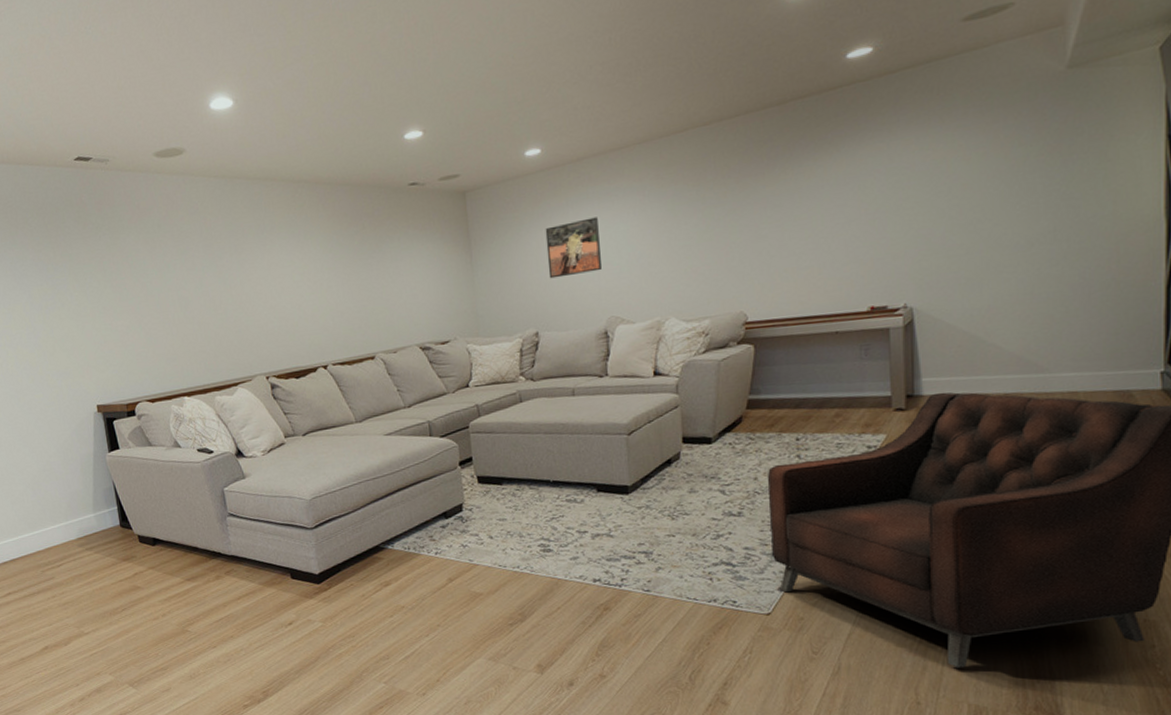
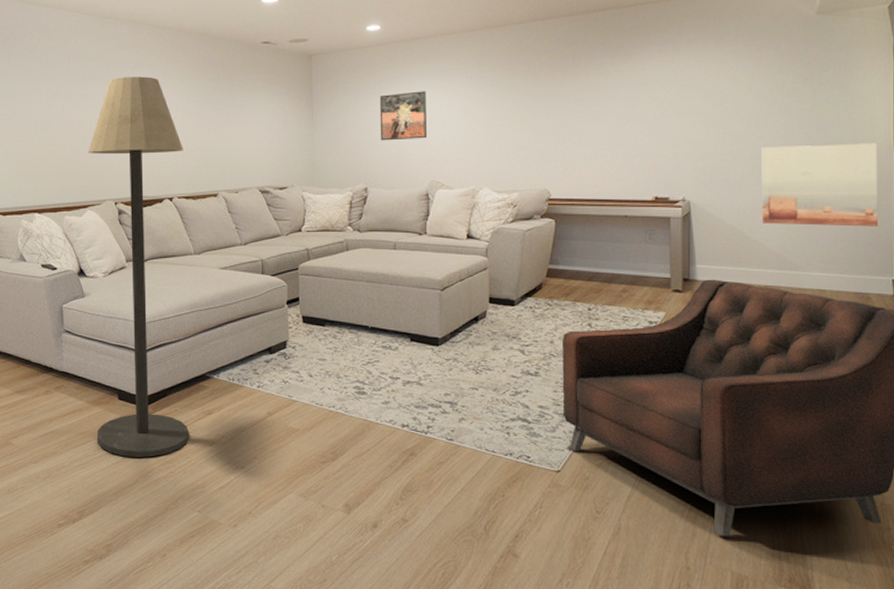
floor lamp: none [232,237,368,635] -> present [88,76,189,457]
wall art: none [999,215,1143,324] -> present [762,143,878,227]

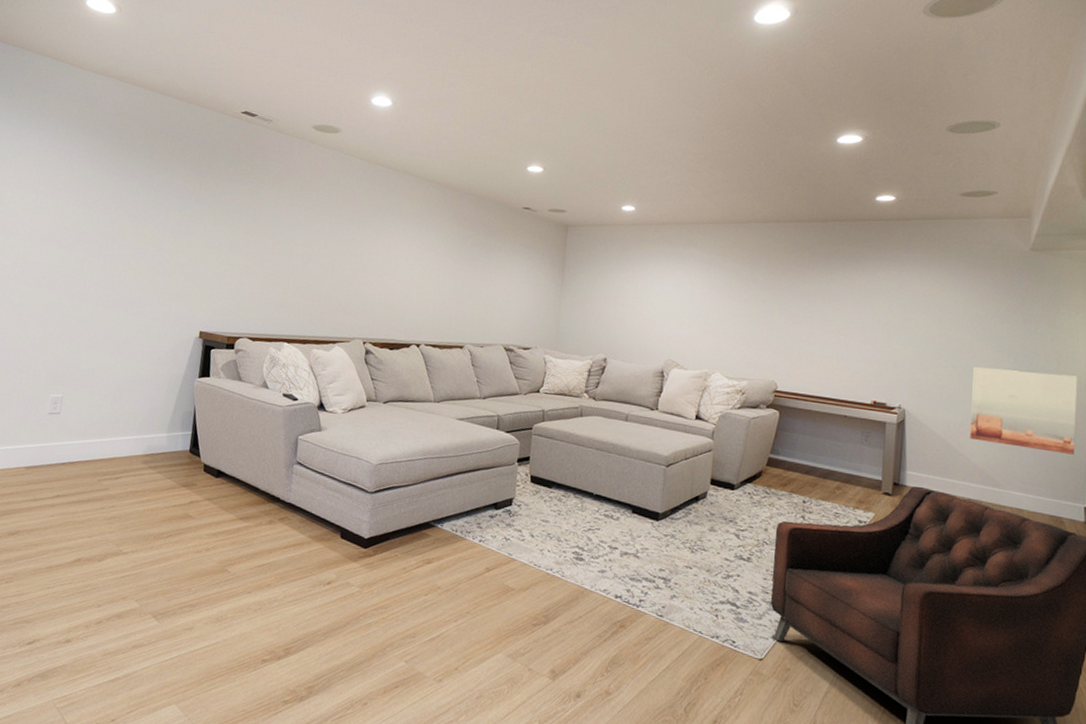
floor lamp: present [88,76,189,457] -> none [313,222,436,601]
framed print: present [379,91,428,141] -> none [623,272,671,319]

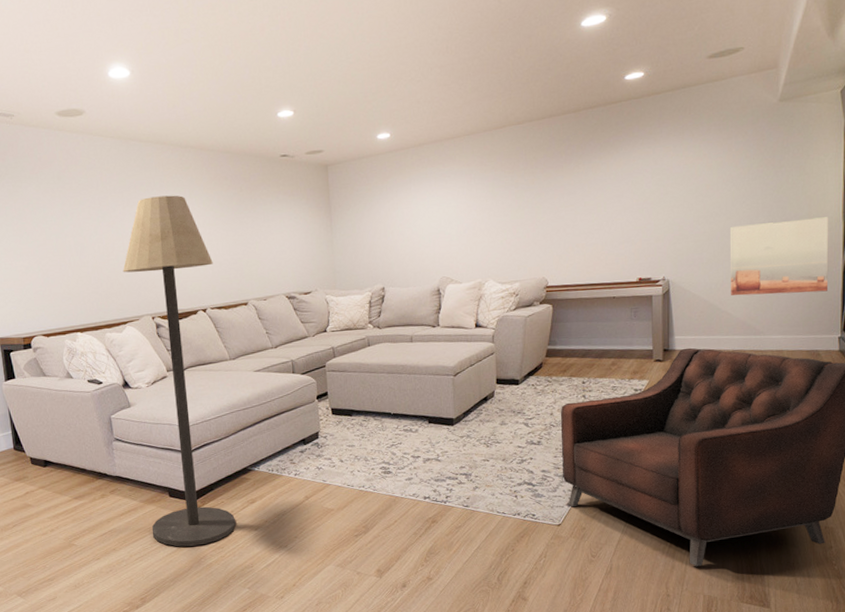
floor lamp: none [313,222,436,601] -> present [122,195,236,547]

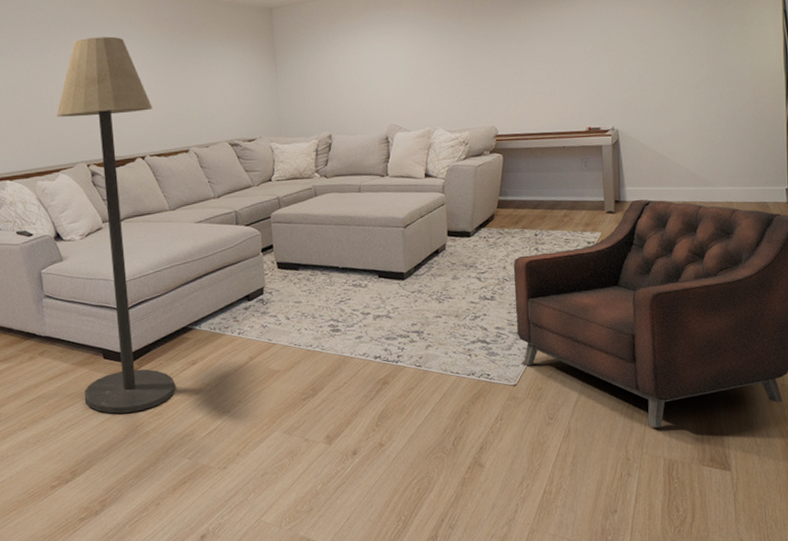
wall art: present [731,217,828,296] -> none [676,68,773,147]

